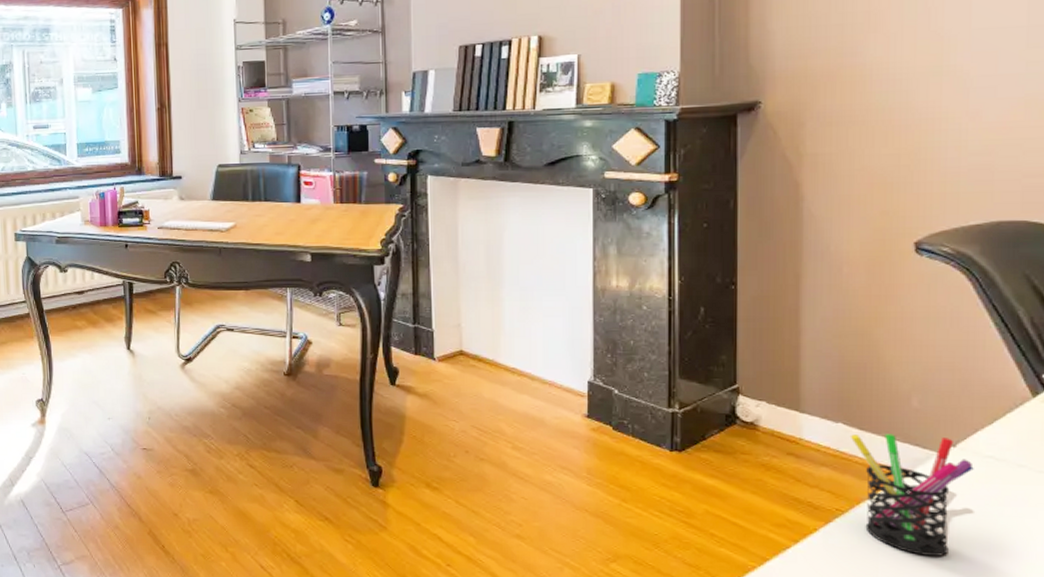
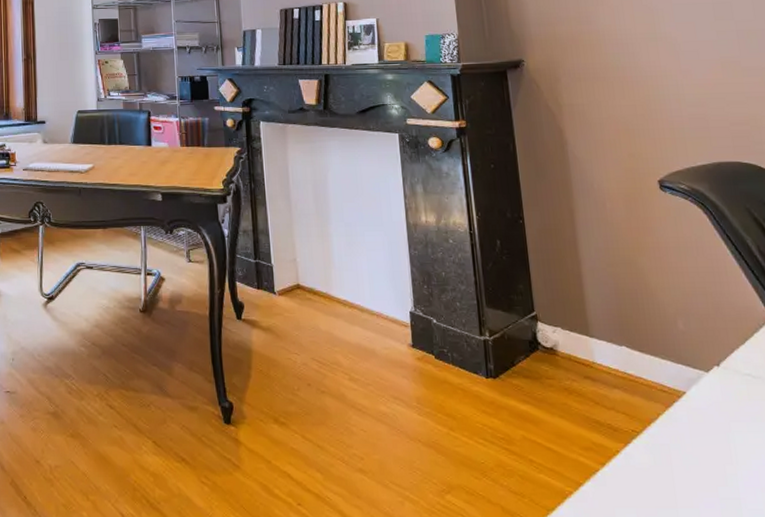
pen holder: present [849,434,974,557] -> none [633,355,737,475]

